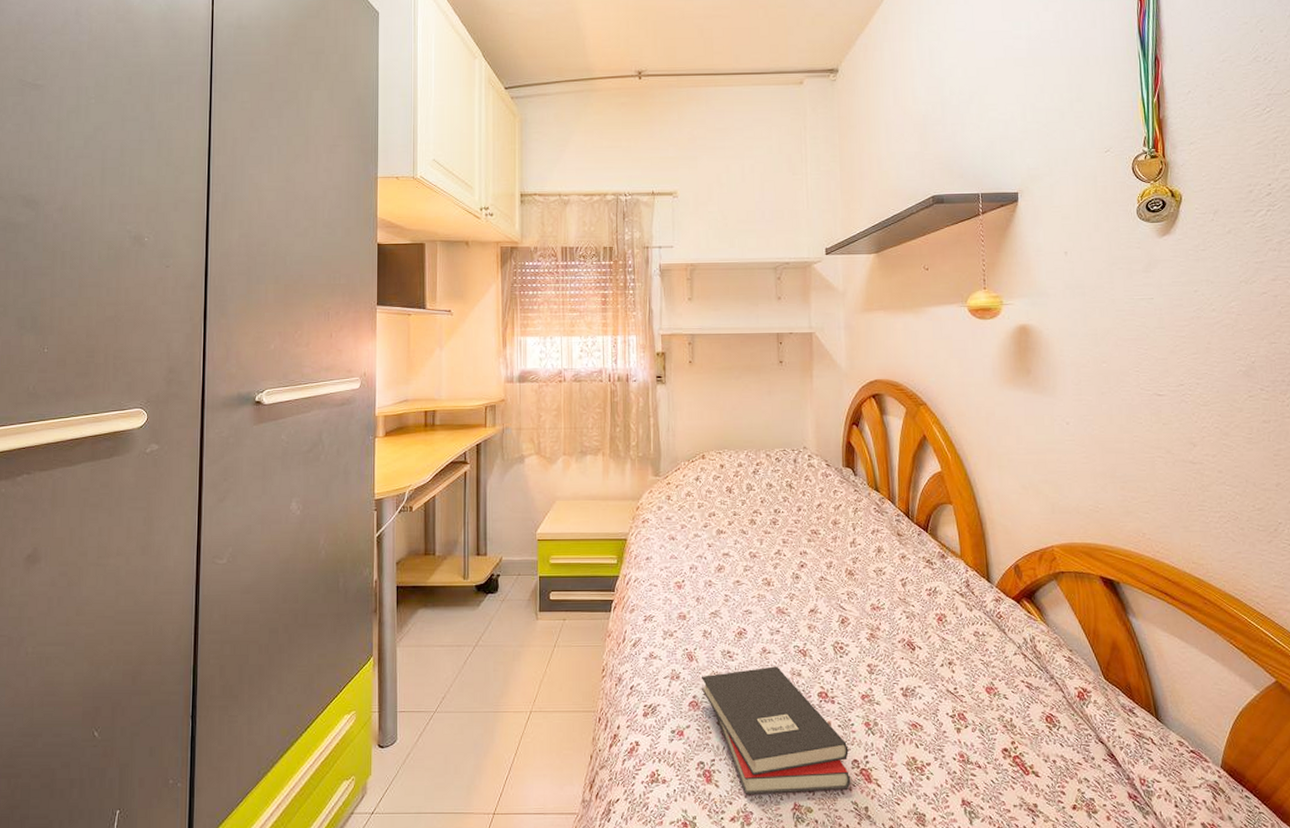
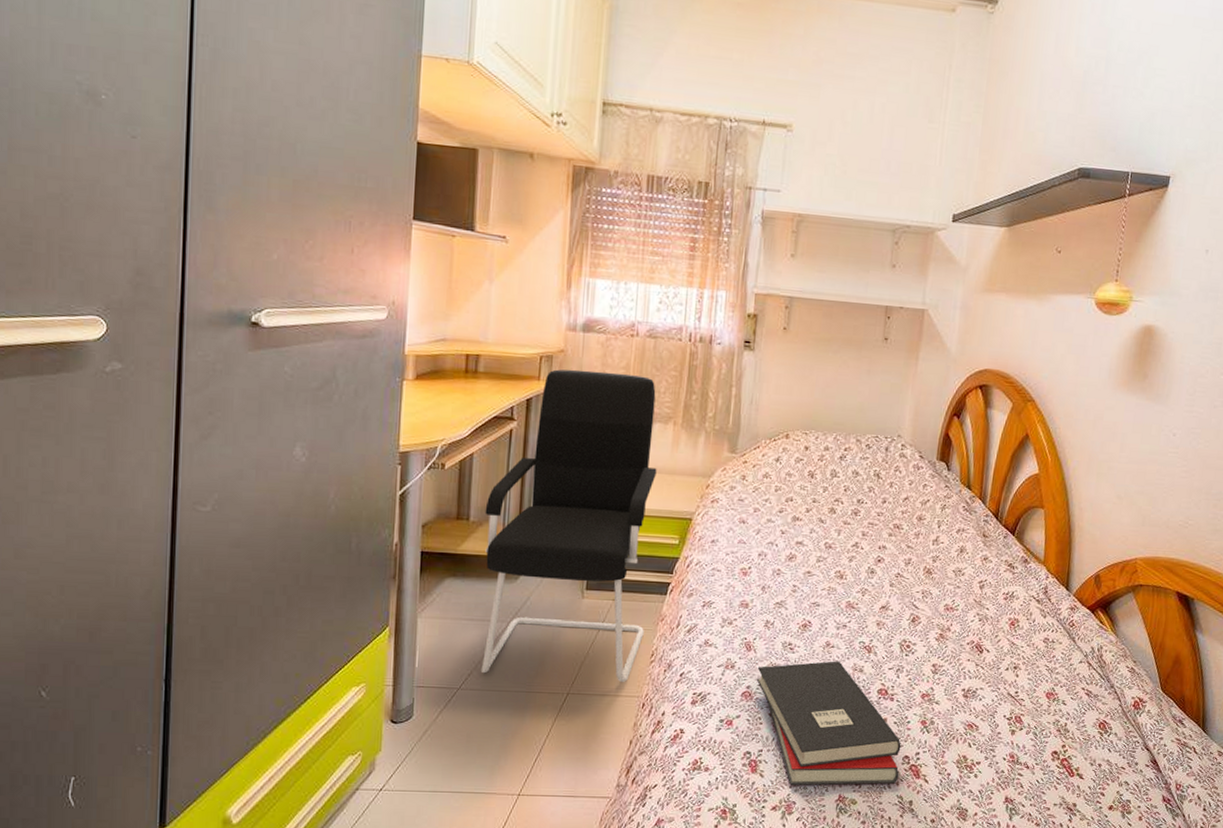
office chair: none [448,414,594,699] -> present [480,369,657,683]

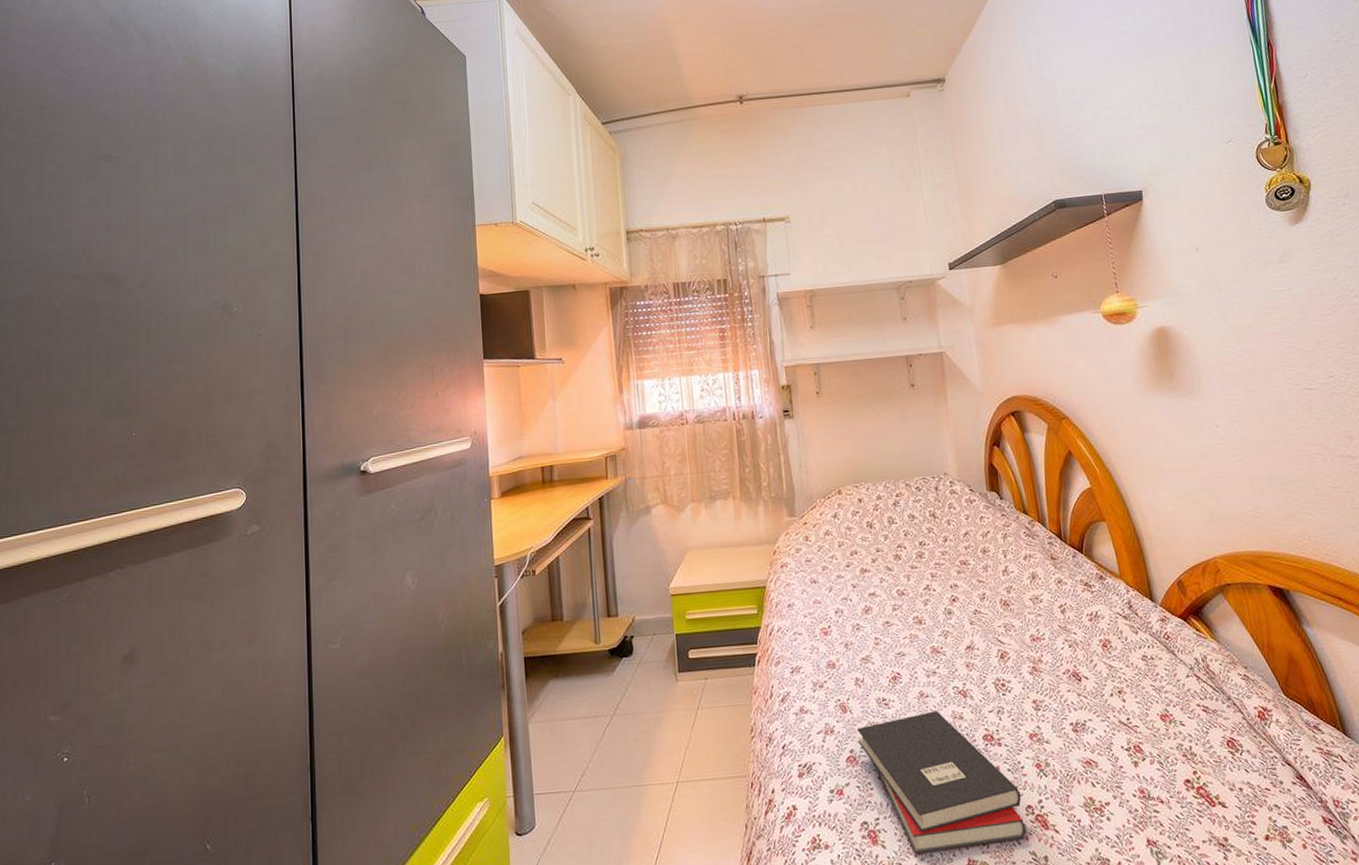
office chair: present [480,369,657,683] -> none [575,459,740,772]

